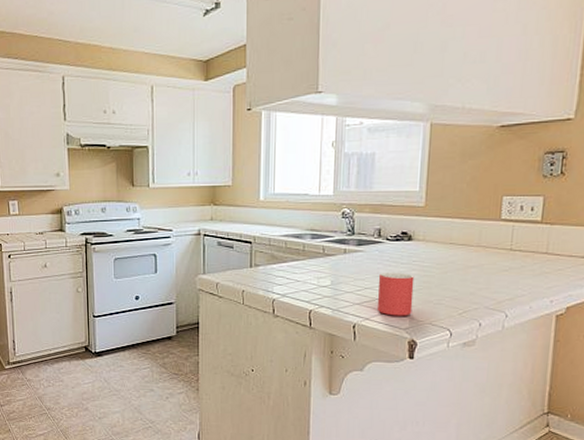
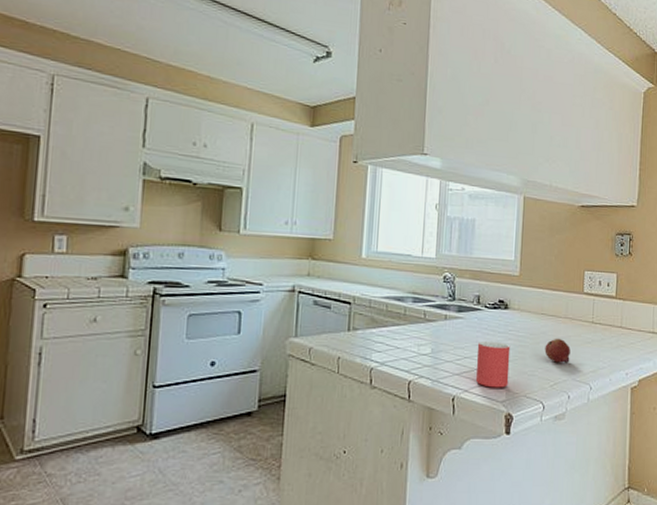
fruit: none [453,267,483,292] -> present [544,338,570,363]

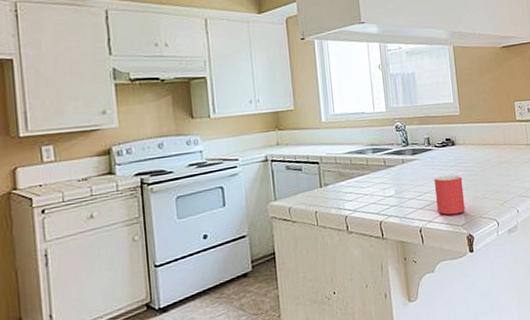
fruit: present [544,338,570,363] -> none [491,162,514,184]

